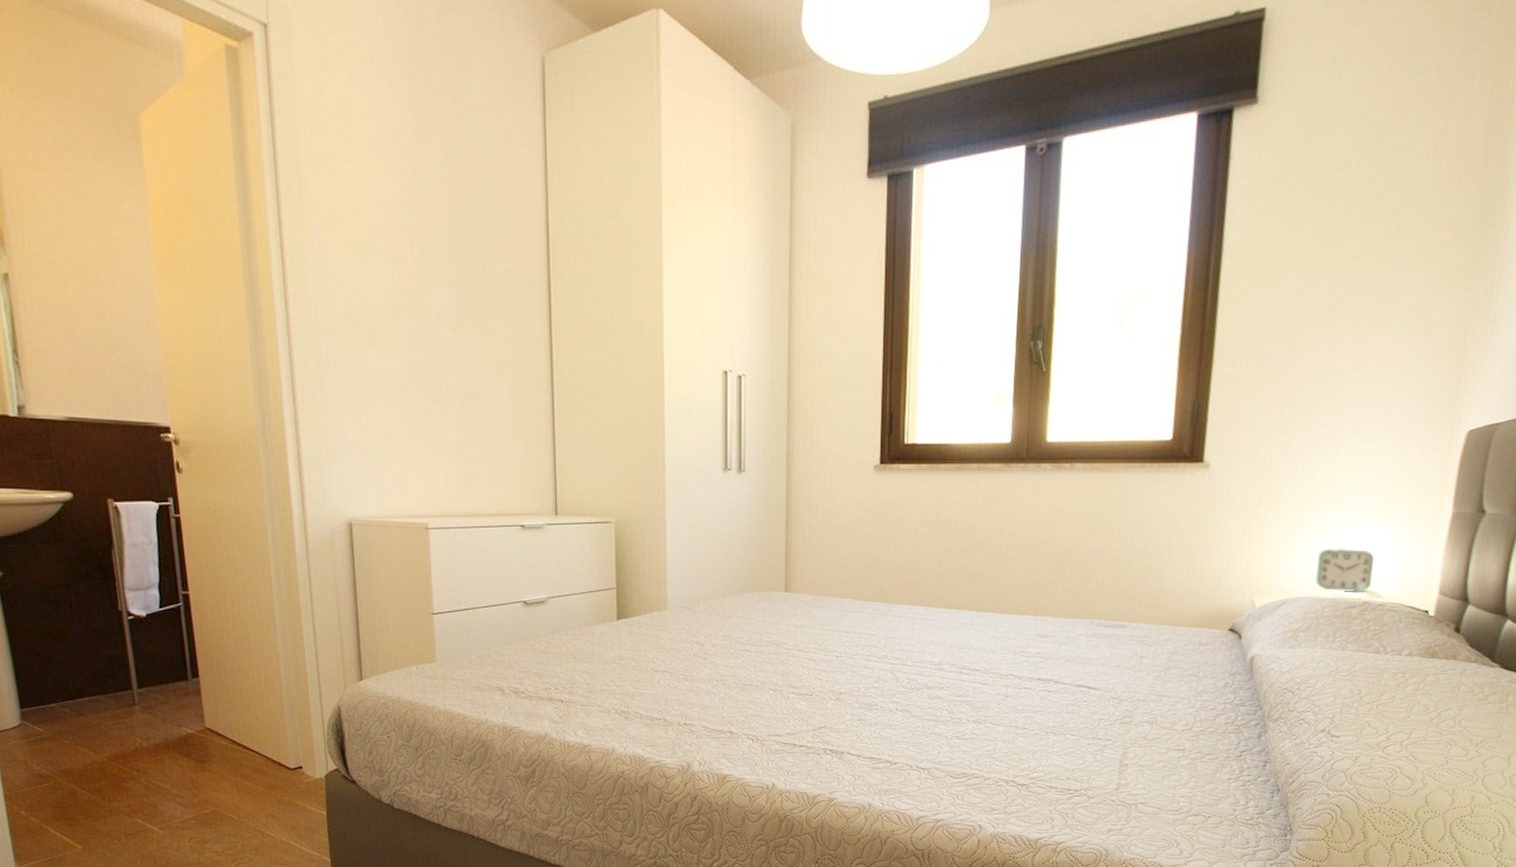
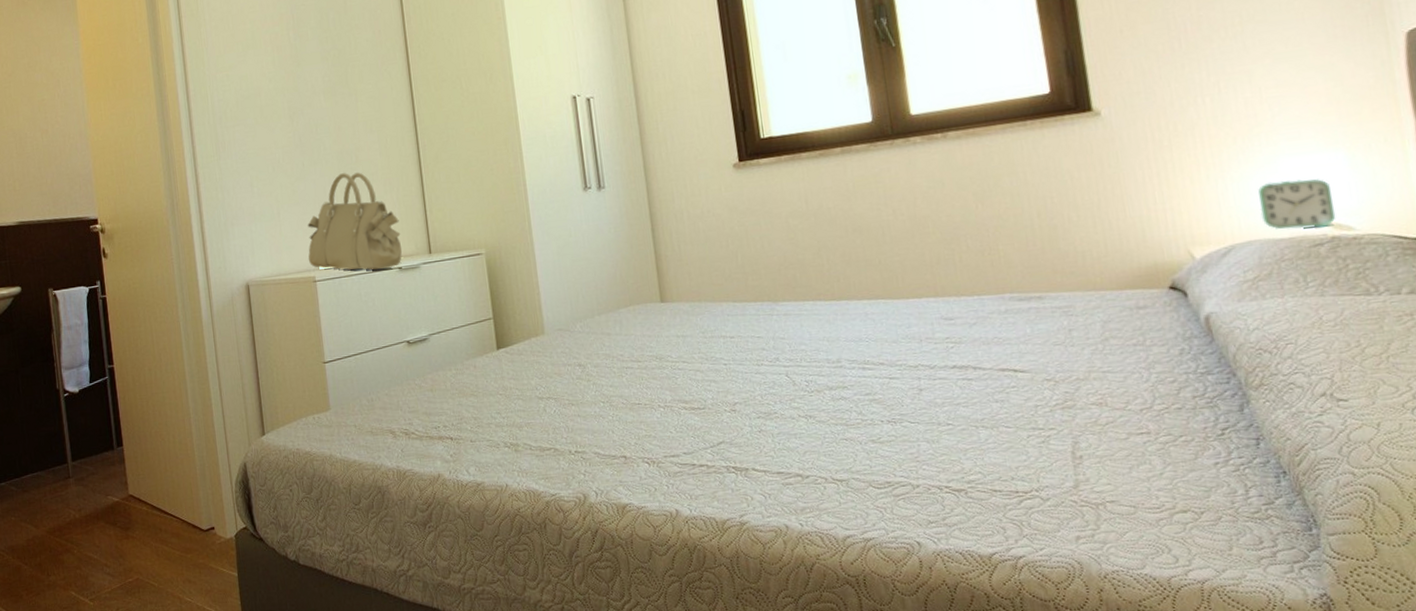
shoulder bag: none [421,416,526,525] -> present [307,172,402,270]

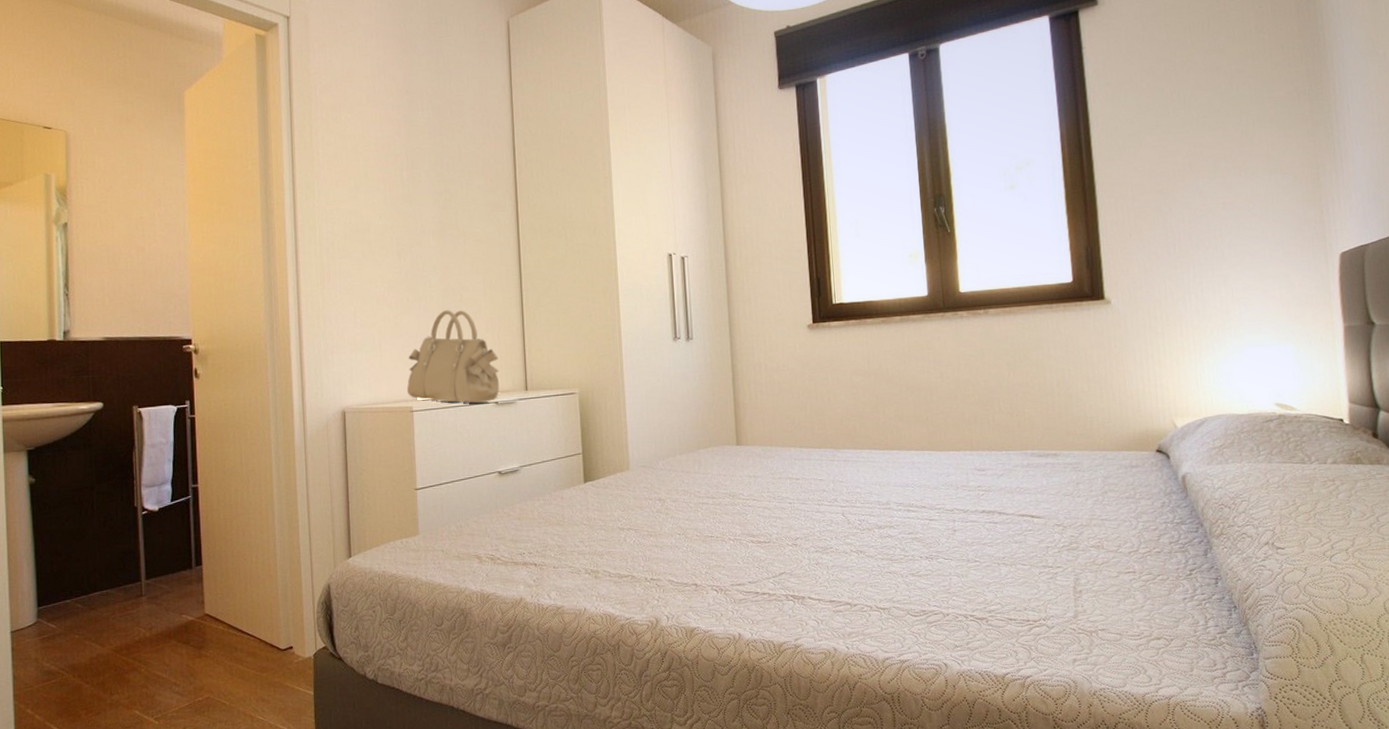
alarm clock: present [1258,179,1336,229] -> none [1227,367,1283,407]

